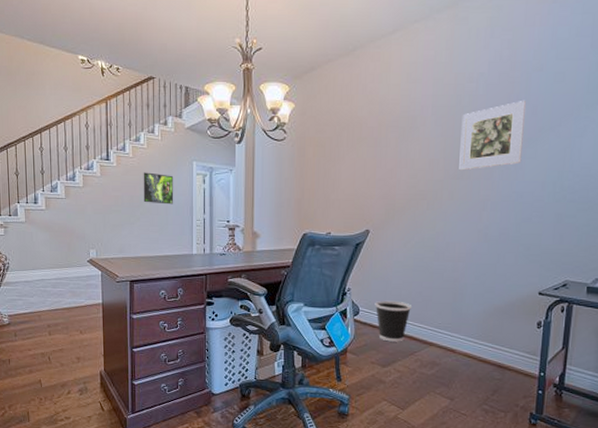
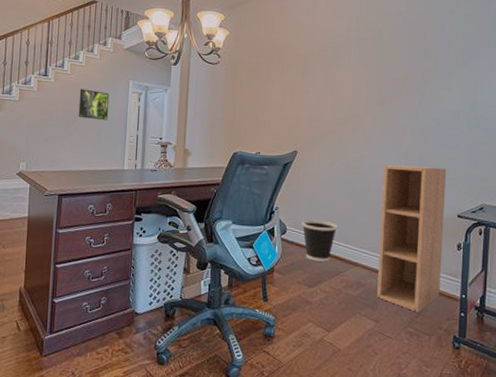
shelving unit: none [452,242,529,390] -> present [377,165,447,312]
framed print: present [459,100,527,171] -> none [381,37,441,98]

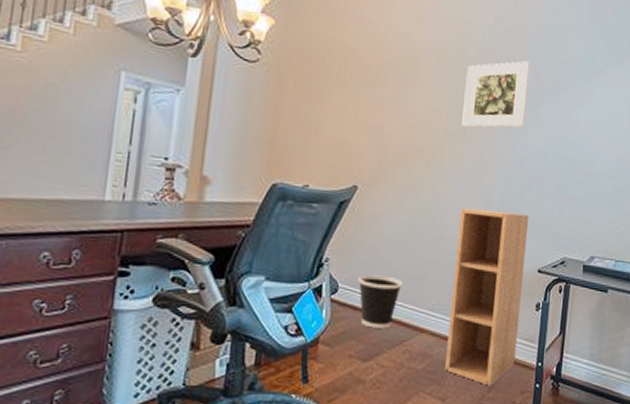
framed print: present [78,89,110,121] -> none [30,75,88,127]
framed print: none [381,37,441,98] -> present [462,60,531,127]

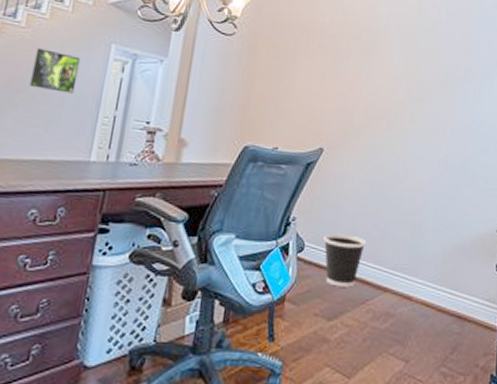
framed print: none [30,75,88,127] -> present [29,48,81,94]
shelving unit: present [445,208,530,386] -> none [408,170,487,348]
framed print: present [462,60,531,127] -> none [421,32,484,94]

